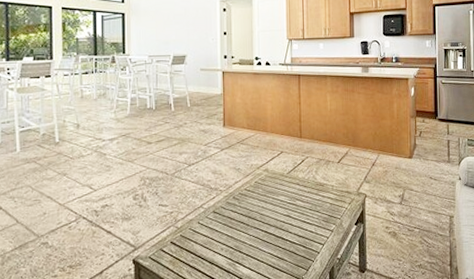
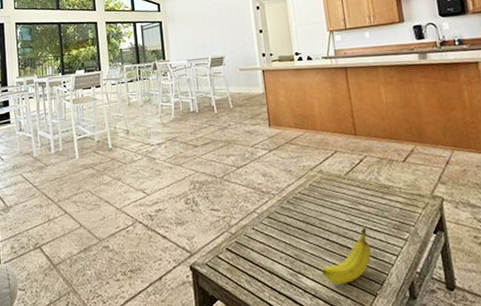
fruit: none [257,220,302,272] -> present [321,227,371,285]

